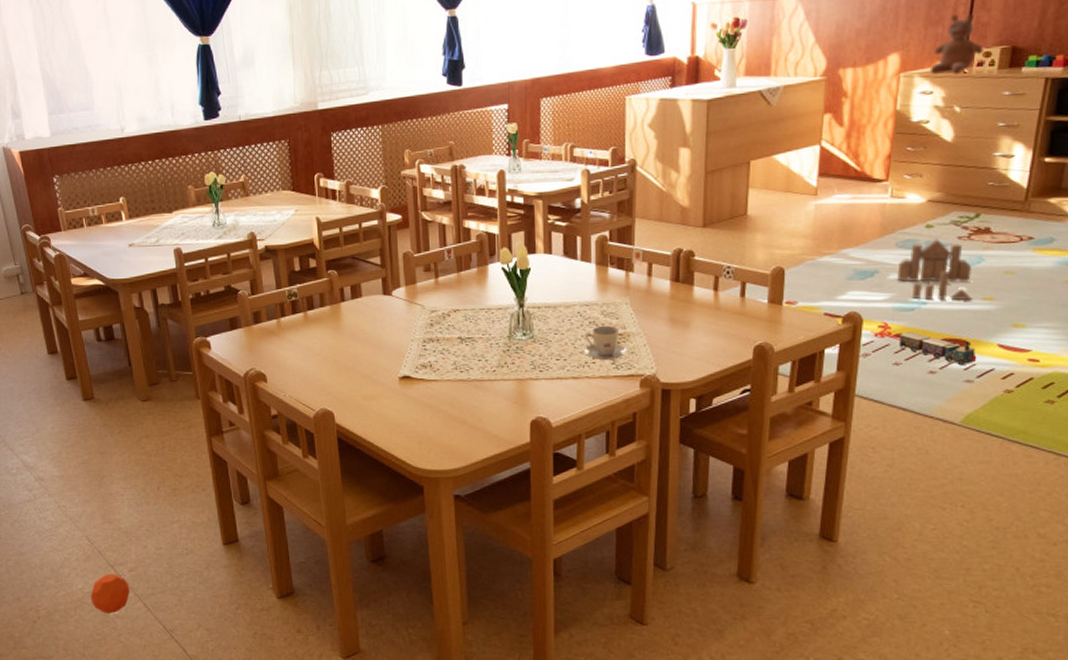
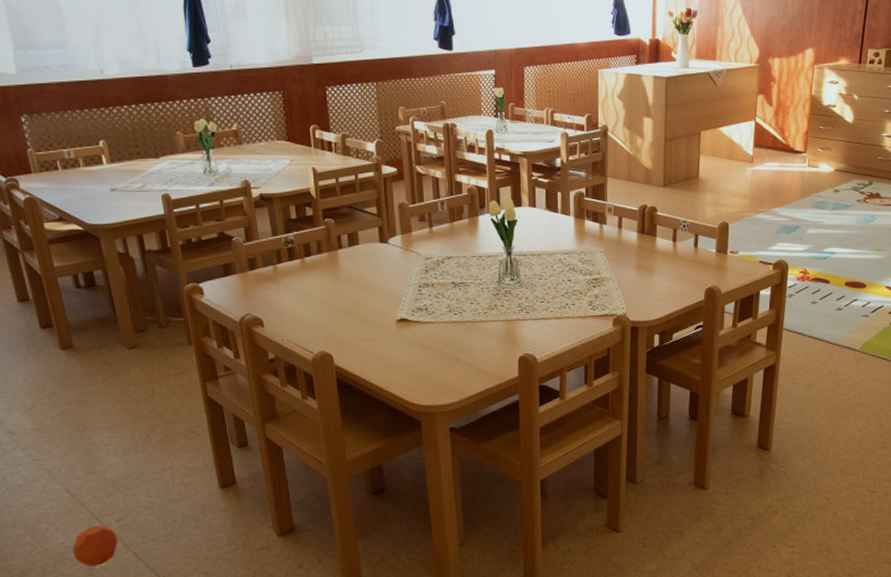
teacup: present [584,325,627,361] -> none [565,271,602,302]
building blocks: present [897,239,972,300] -> none [813,201,867,251]
toy train: present [898,331,977,366] -> none [815,276,871,304]
teddy bear: present [929,13,984,75] -> none [836,20,874,70]

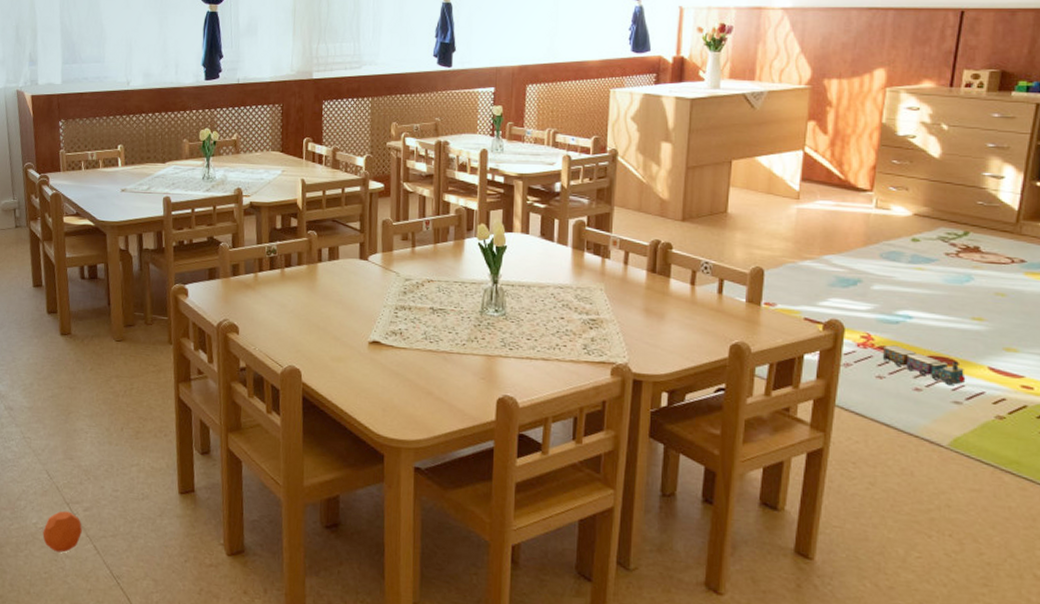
toy train: none [815,276,871,304] -> present [882,345,966,386]

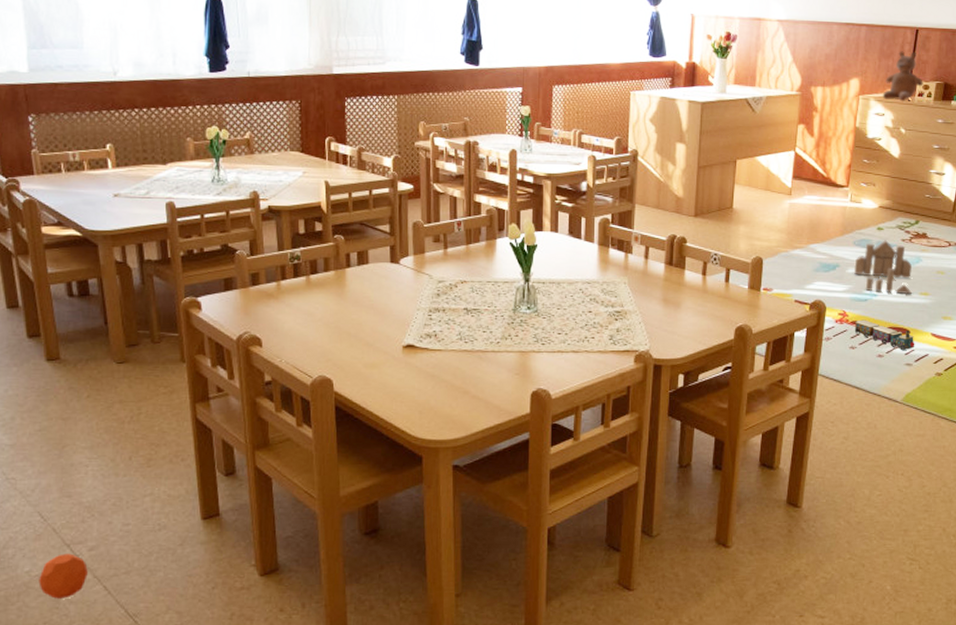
building blocks: none [881,253,960,318] -> present [854,240,912,294]
teddy bear: none [916,36,972,94] -> present [882,51,923,102]

